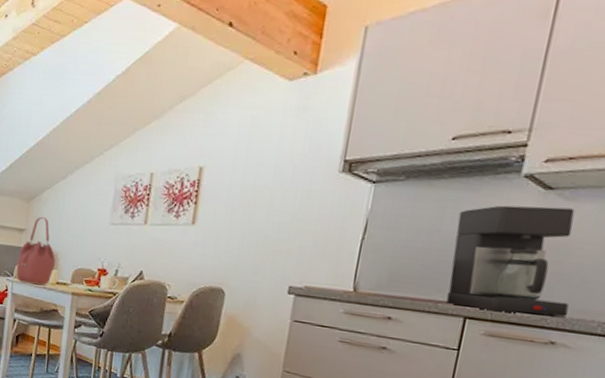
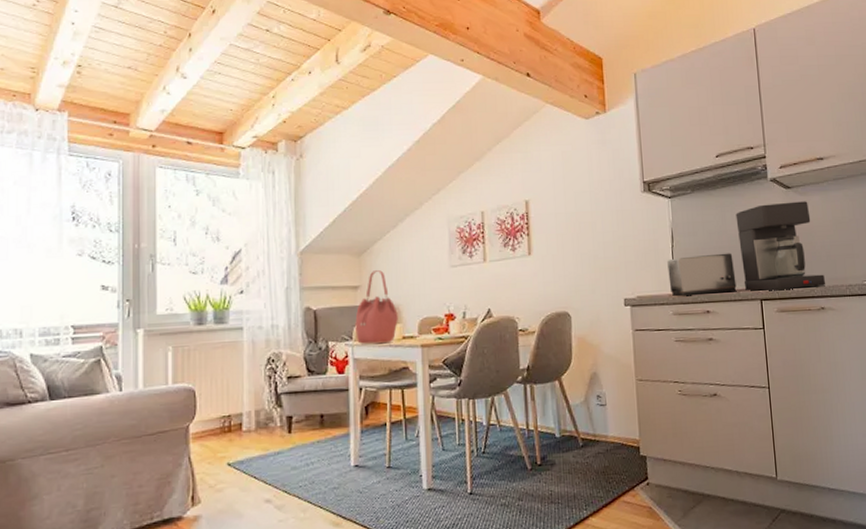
toaster: none [347,252,441,303] -> present [667,253,737,298]

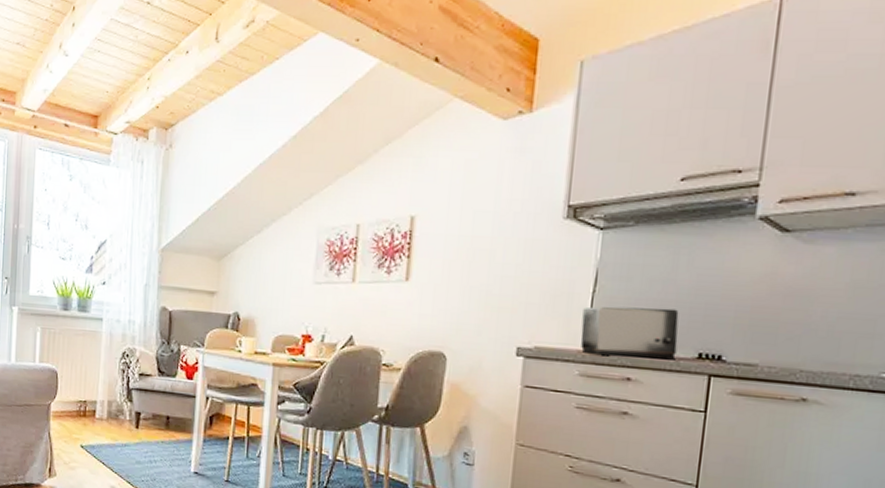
handbag: present [355,270,398,345] -> none [207,277,253,356]
coffee maker: present [735,201,826,291] -> none [688,250,818,371]

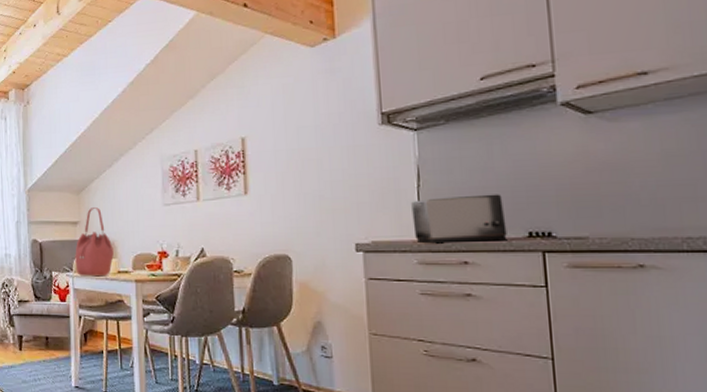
handbag: none [207,277,253,356] -> present [75,207,114,277]

